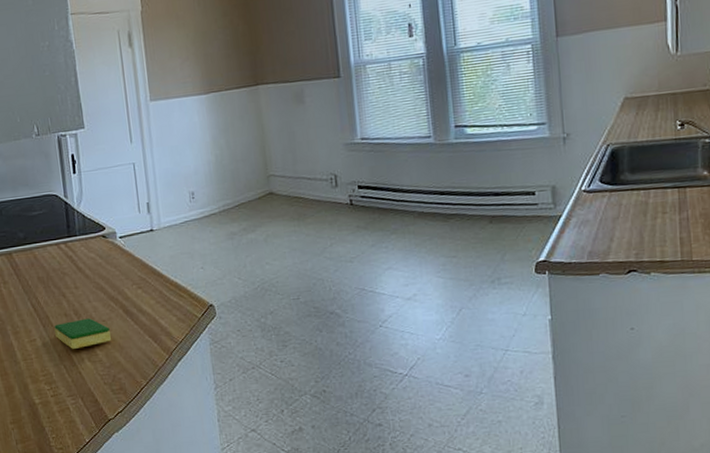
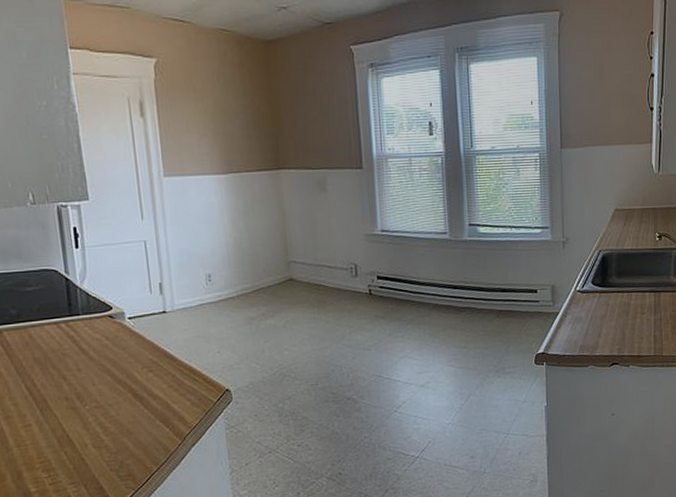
dish sponge: present [54,318,111,349] -> none [53,402,118,435]

